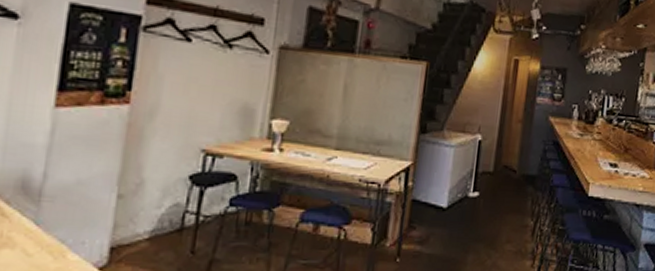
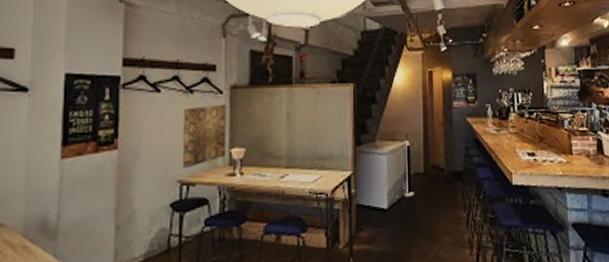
wall art: none [209,65,272,137] -> present [182,104,226,169]

